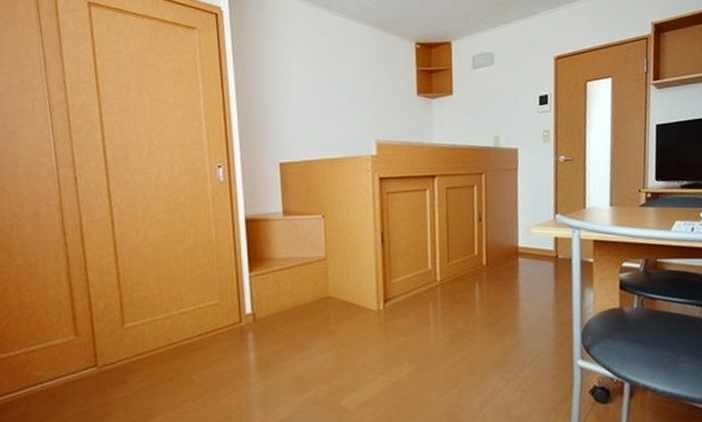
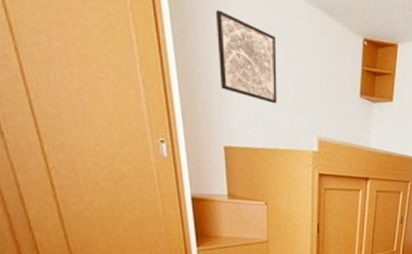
wall art: none [273,43,332,116] -> present [215,9,277,104]

